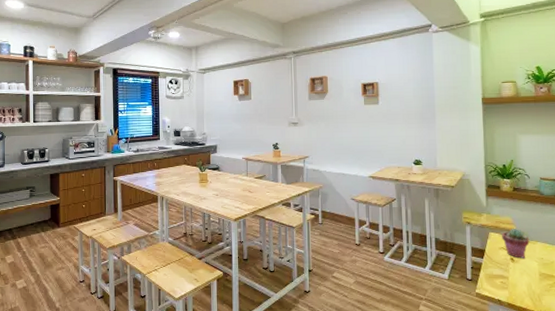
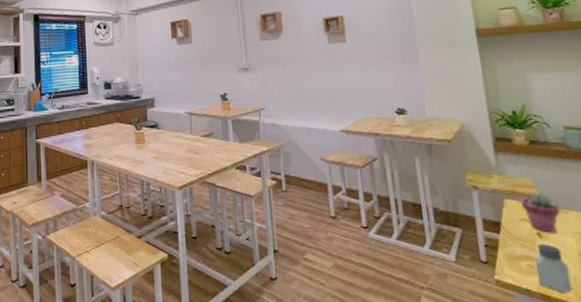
saltshaker: none [506,266,531,303] -> present [535,244,572,294]

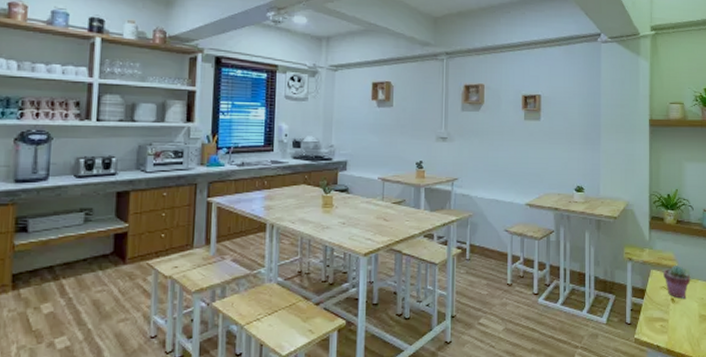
saltshaker: present [535,244,572,294] -> none [666,308,690,349]

